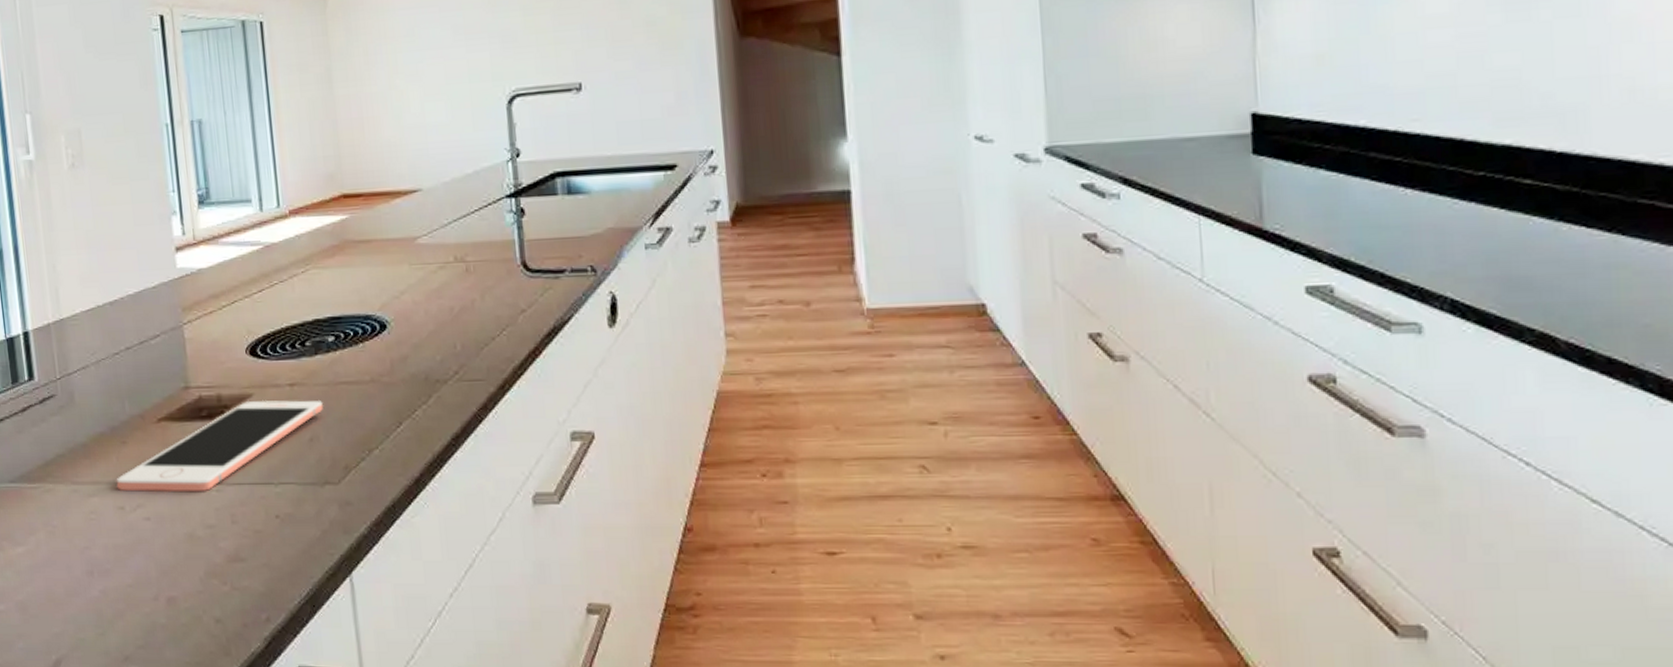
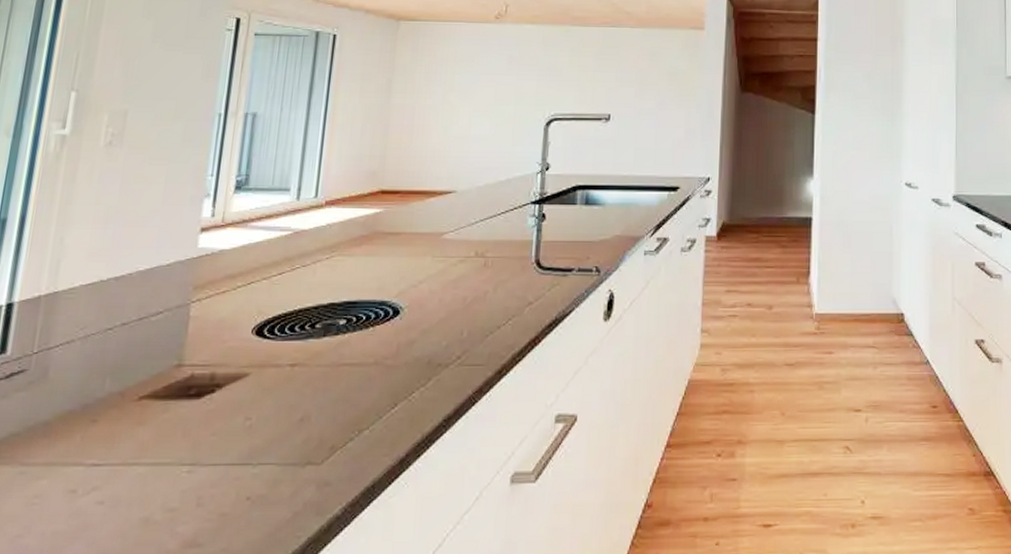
cell phone: present [116,400,323,493] -> none [73,379,321,474]

